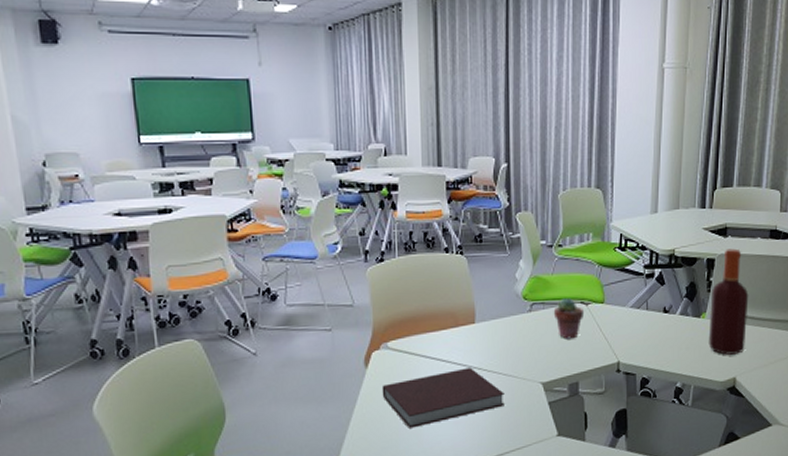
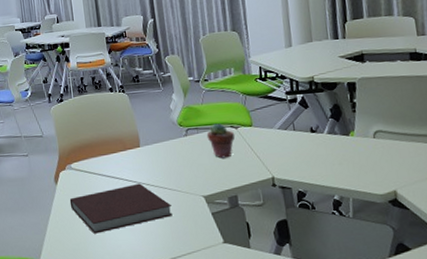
bottle: present [708,248,749,355] -> none [357,72,402,170]

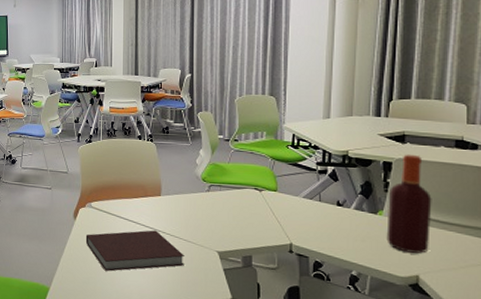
potted succulent: present [206,123,235,158] -> none [229,183,258,219]
bottle: none [357,72,402,170] -> present [386,154,432,253]

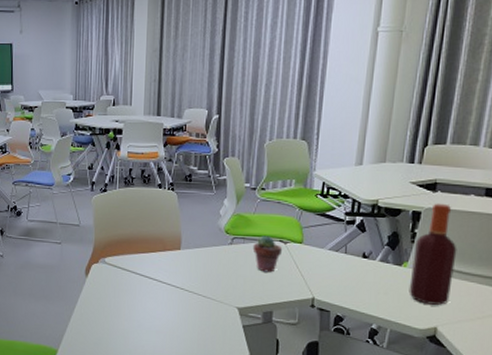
notebook: present [85,230,184,271] -> none [97,286,203,331]
potted succulent: none [229,183,258,219] -> present [252,236,283,273]

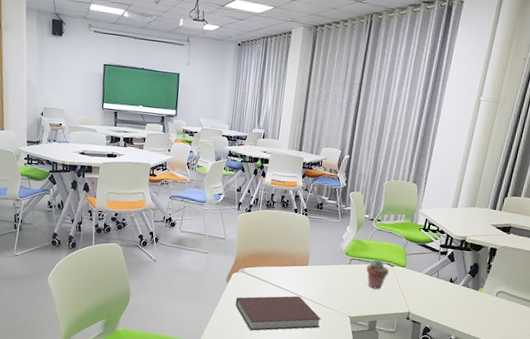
notebook: none [97,286,203,331] -> present [235,295,321,331]
bottle: present [409,203,457,305] -> none [481,243,520,323]

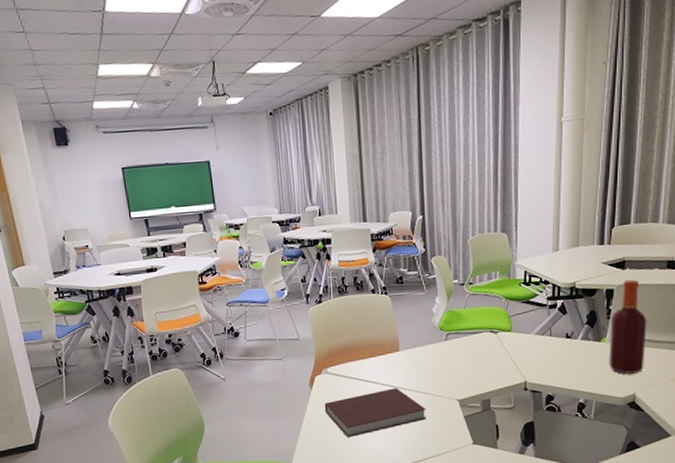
potted succulent: present [366,259,390,289] -> none [466,328,494,363]
bottle: none [481,243,520,323] -> present [609,279,647,374]

